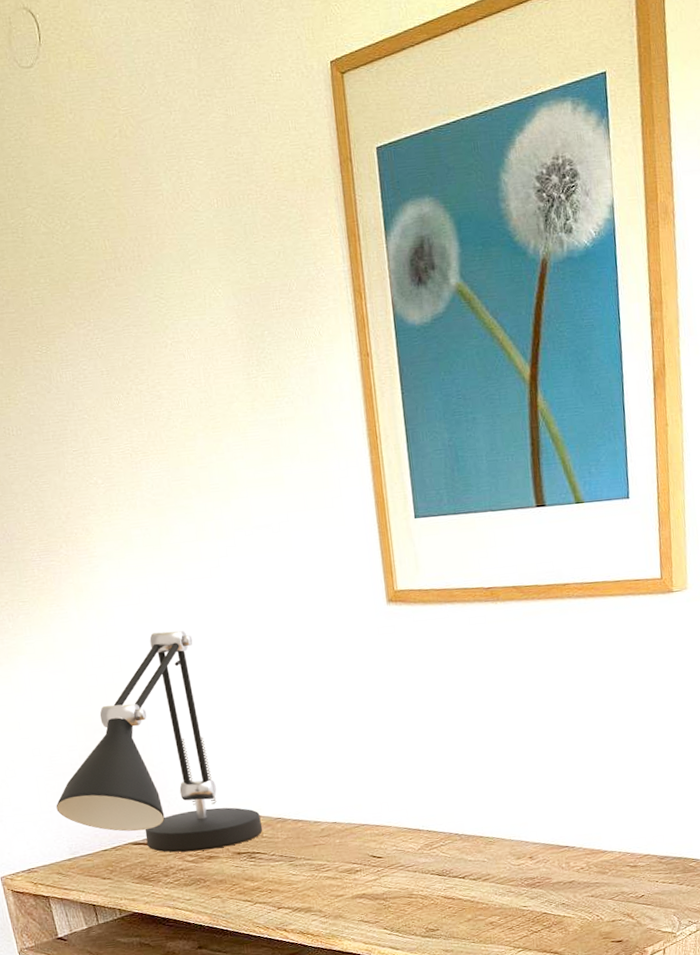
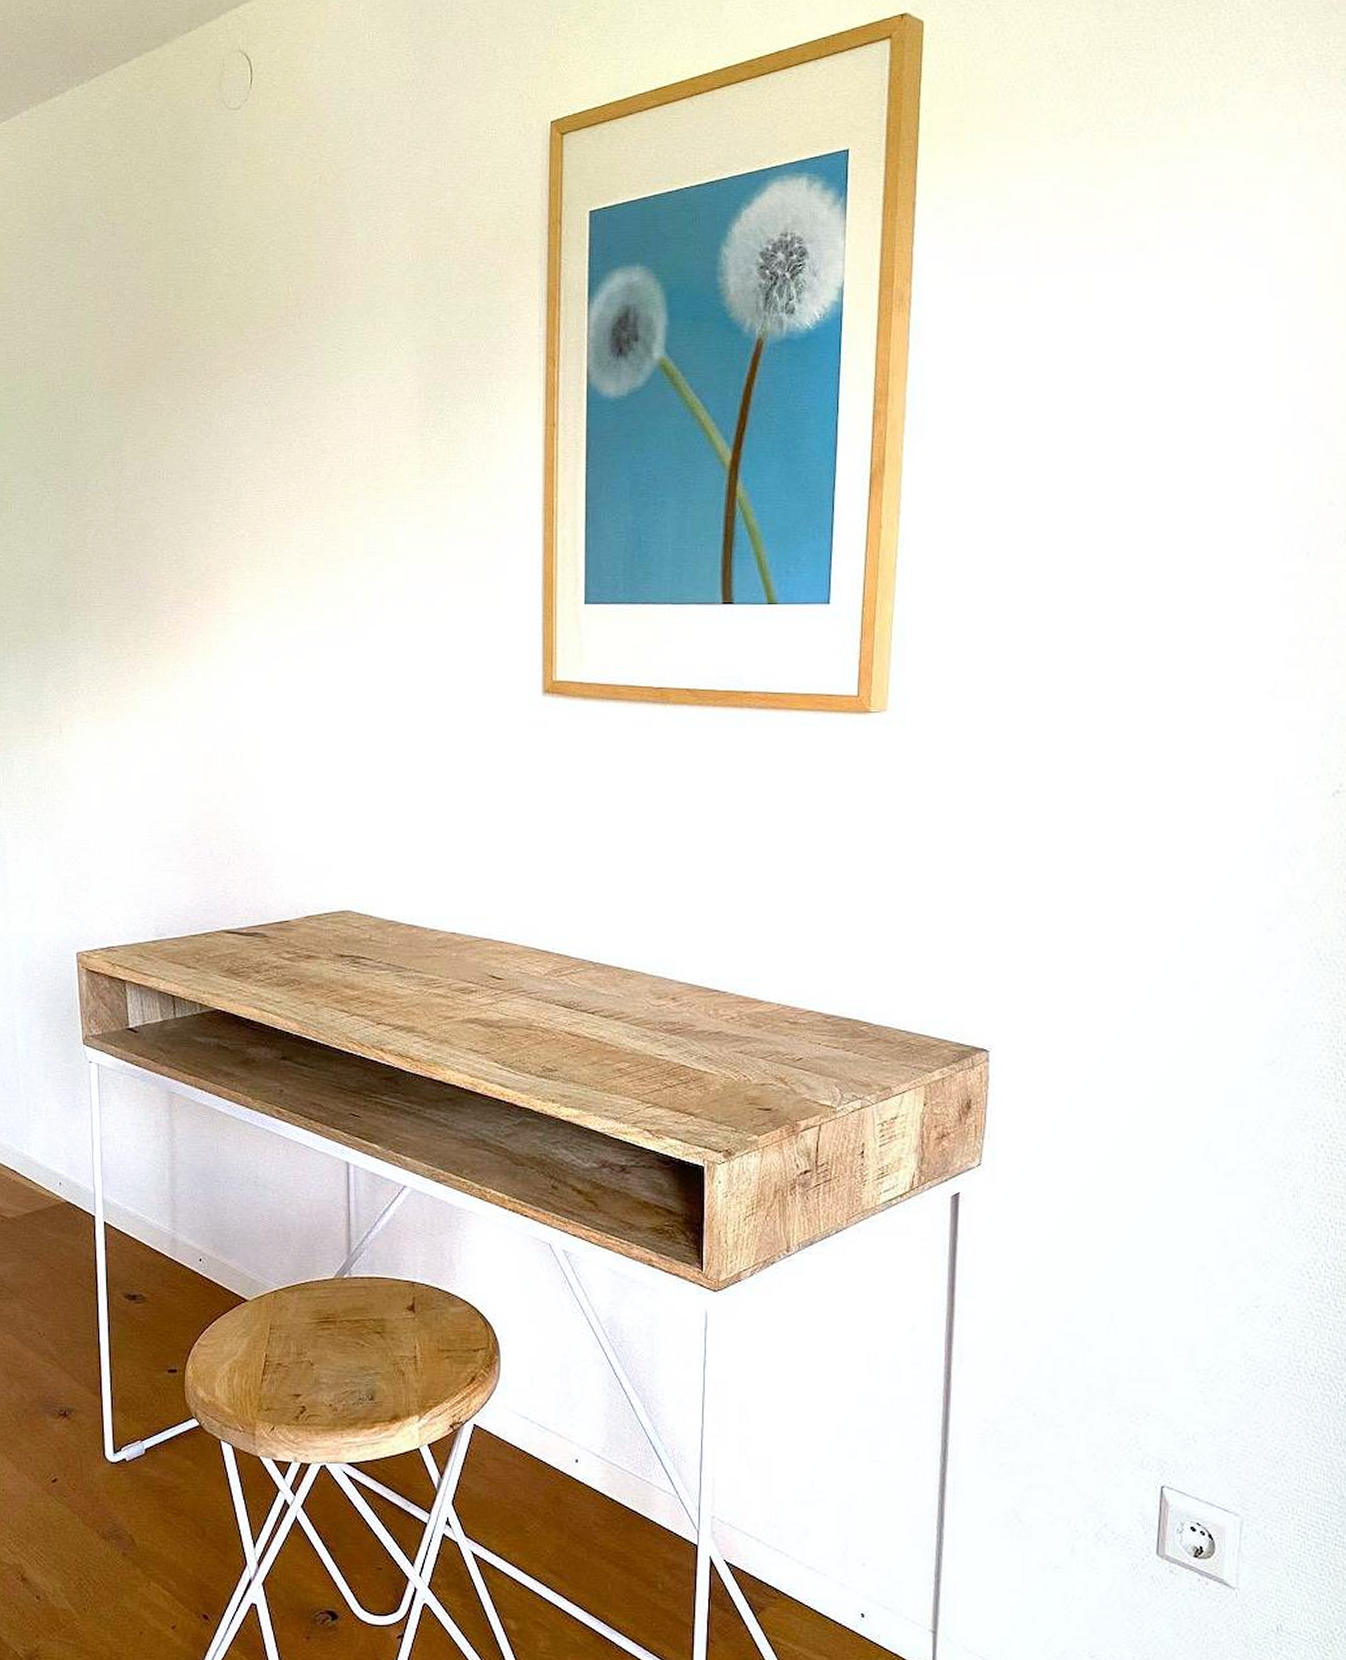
desk lamp: present [56,630,263,852] -> none [148,701,372,948]

